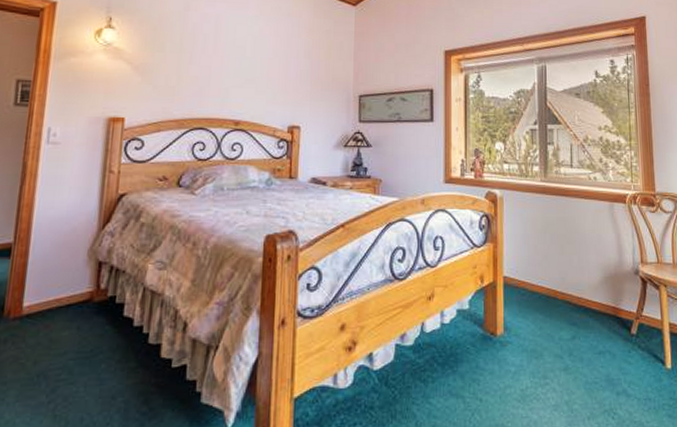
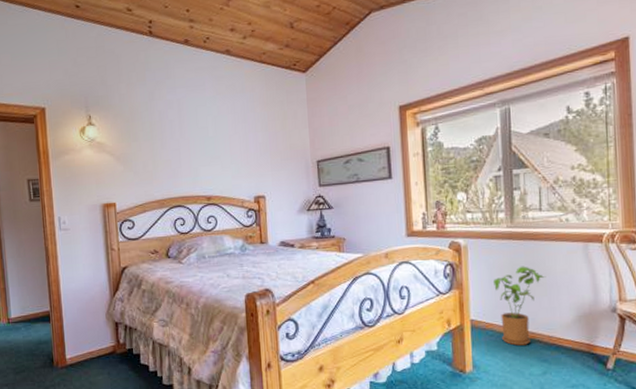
house plant: none [527,222,576,307] -> present [494,266,547,346]

